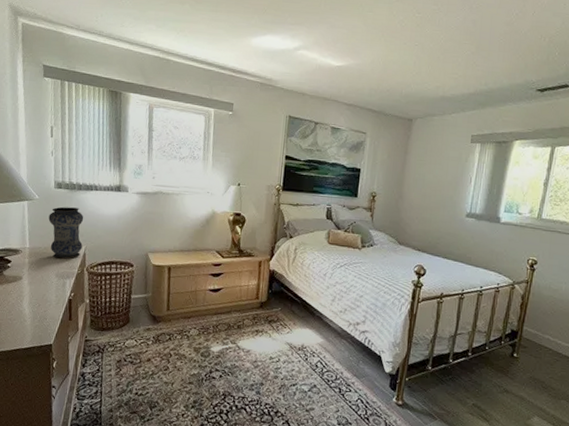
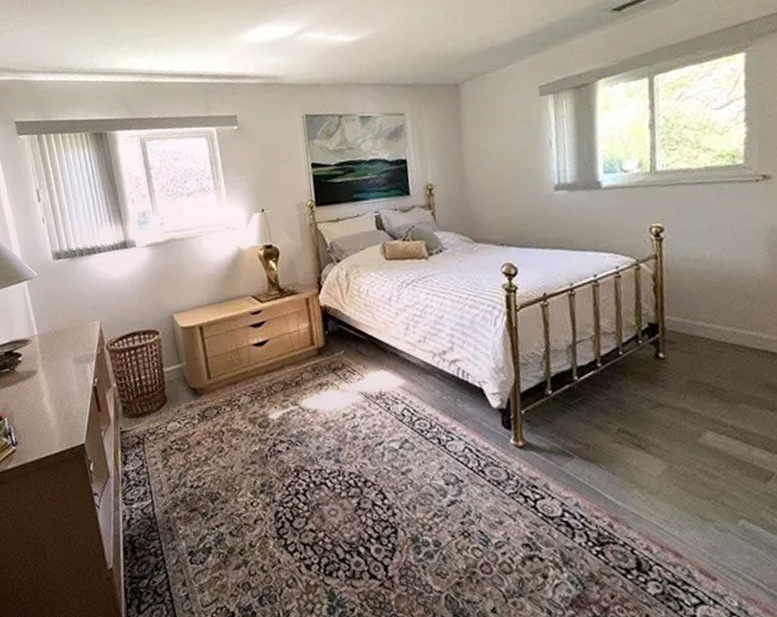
vase: present [48,207,84,259] -> none [53,277,97,341]

